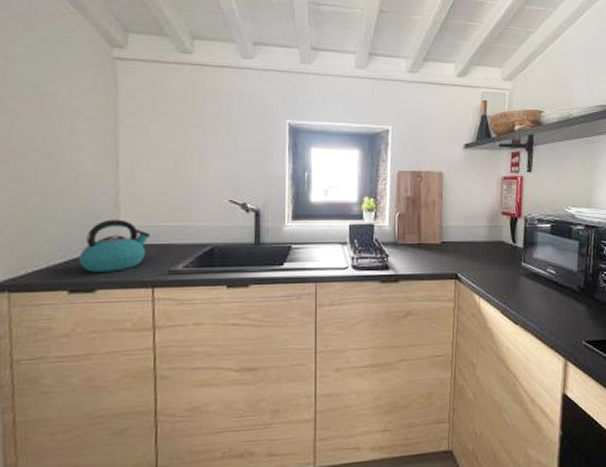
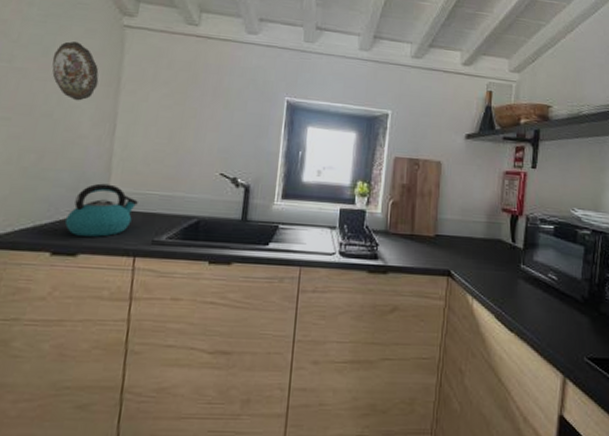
decorative plate: none [44,78,95,139] -> present [52,41,99,101]

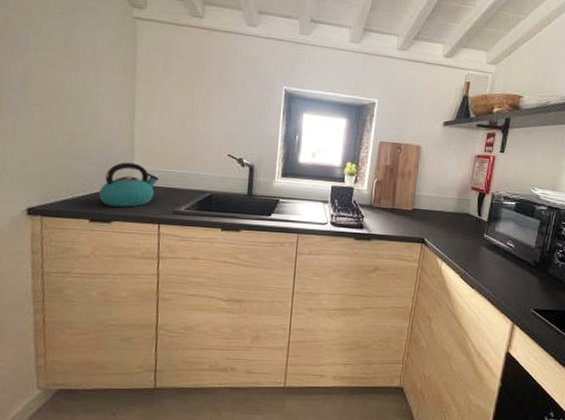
decorative plate: present [52,41,99,101] -> none [73,32,116,89]

